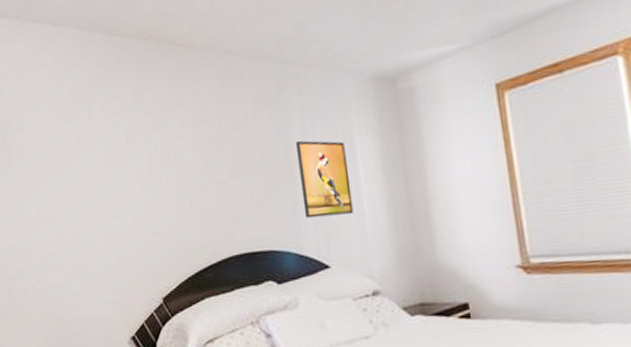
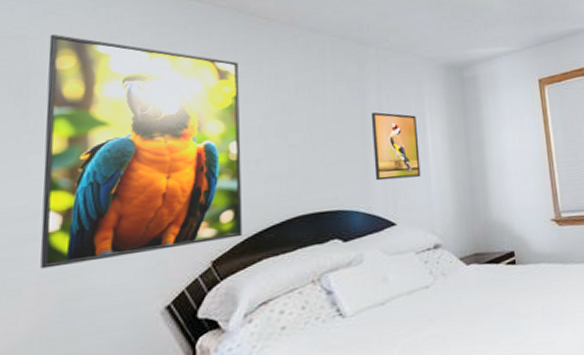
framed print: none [17,85,186,298] -> present [40,34,243,269]

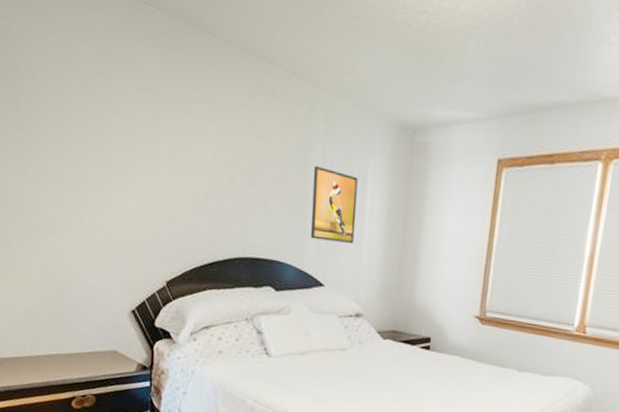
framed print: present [40,34,243,269] -> none [30,29,193,265]

